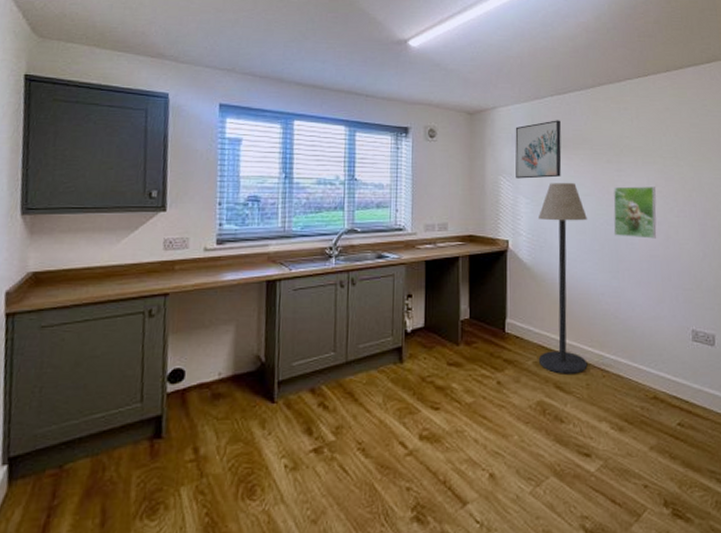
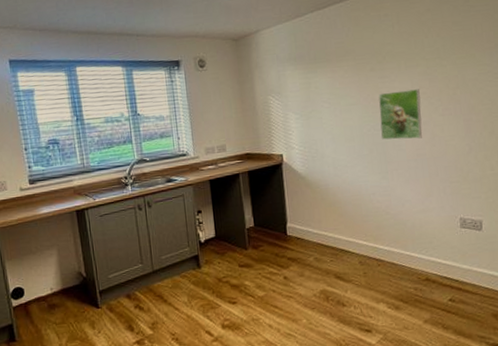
wall art: present [515,120,562,179] -> none [279,35,327,97]
floor lamp: present [537,183,588,374] -> none [308,95,364,266]

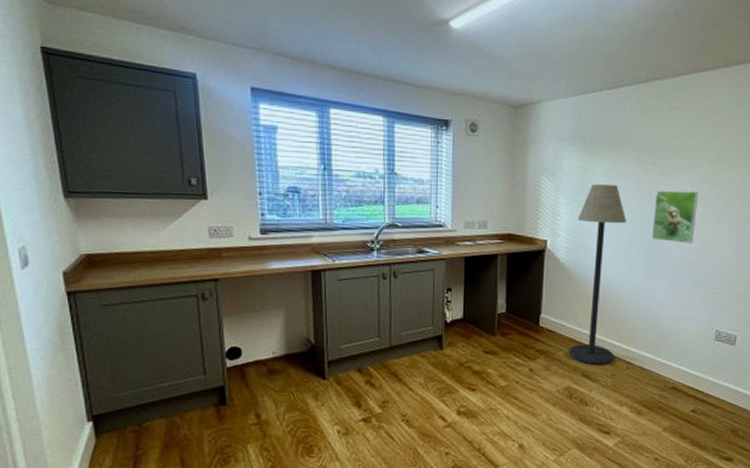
floor lamp: none [308,95,364,266] -> present [568,184,626,365]

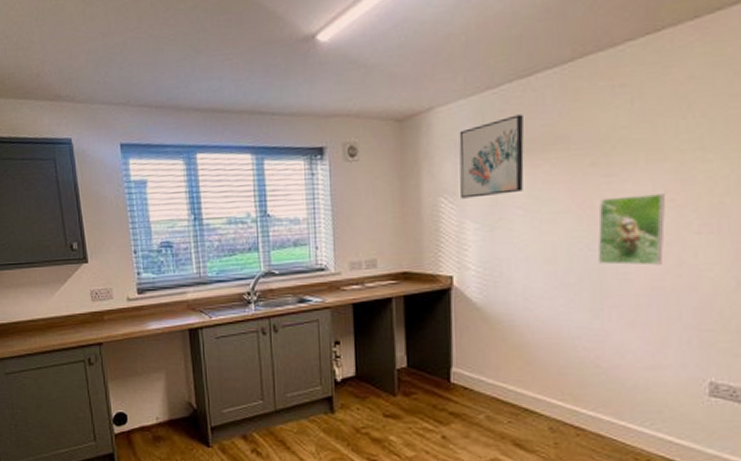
wall art: none [558,117,608,179] -> present [459,114,524,199]
floor lamp: present [568,184,626,365] -> none [490,198,559,431]

